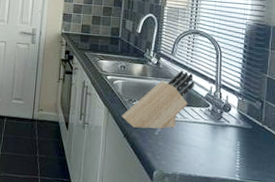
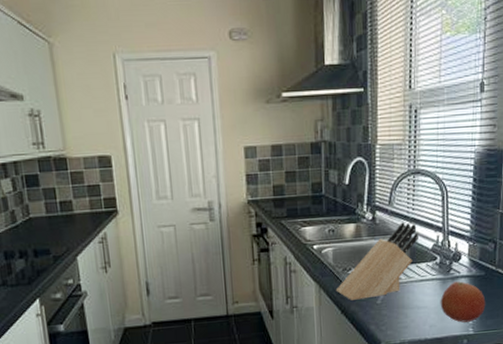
fruit: none [210,129,252,169] -> present [440,281,486,323]

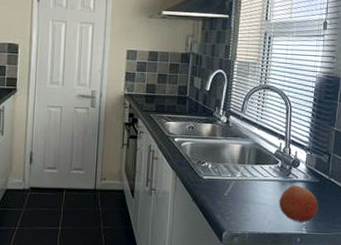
knife block: present [335,222,418,300] -> none [189,128,264,190]

